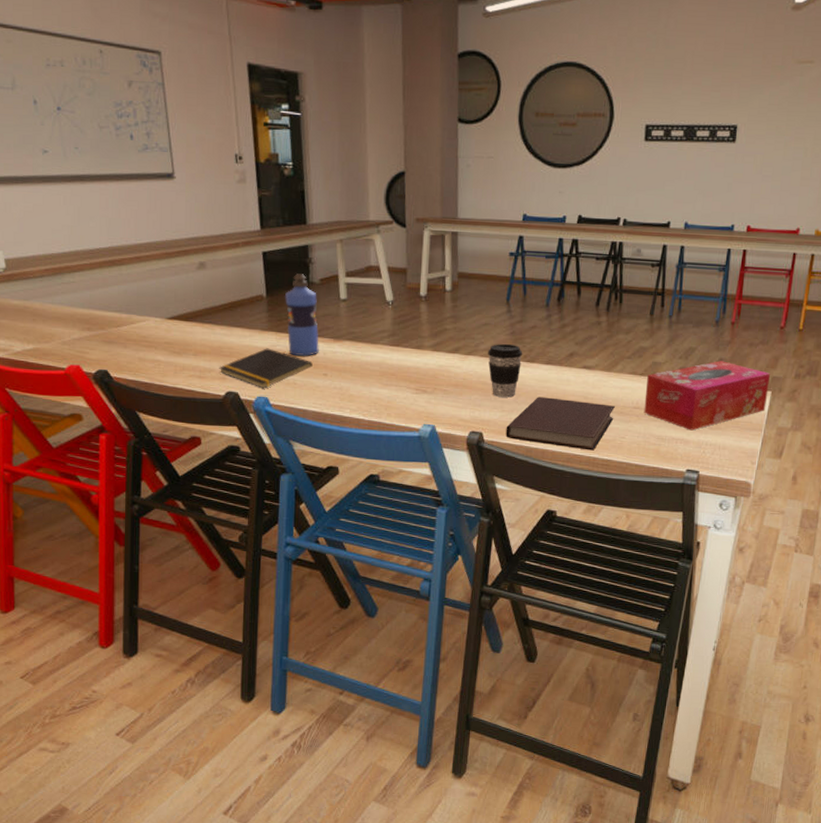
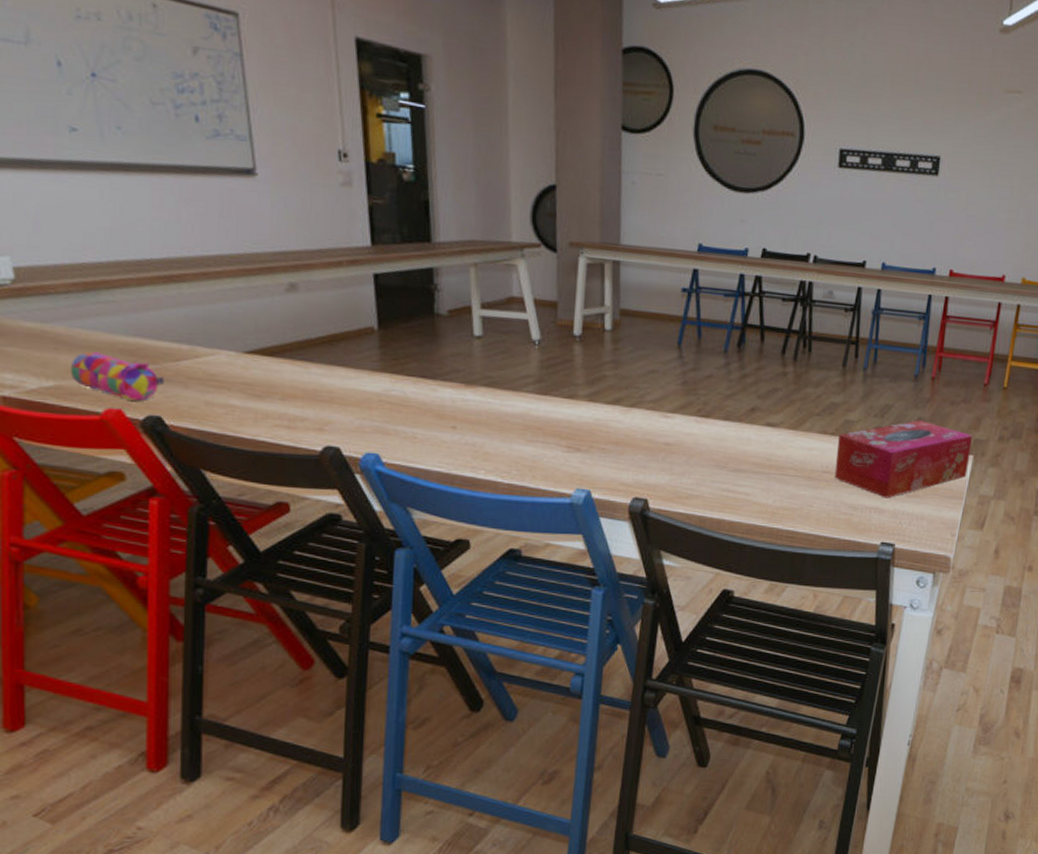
pencil case: none [45,321,110,359] -> present [71,352,165,401]
notepad: present [219,348,313,389] -> none [314,393,438,443]
water bottle: present [284,274,319,356] -> none [401,302,446,404]
coffee cup: present [488,343,523,397] -> none [655,394,697,458]
notebook: present [506,397,616,451] -> none [675,458,803,521]

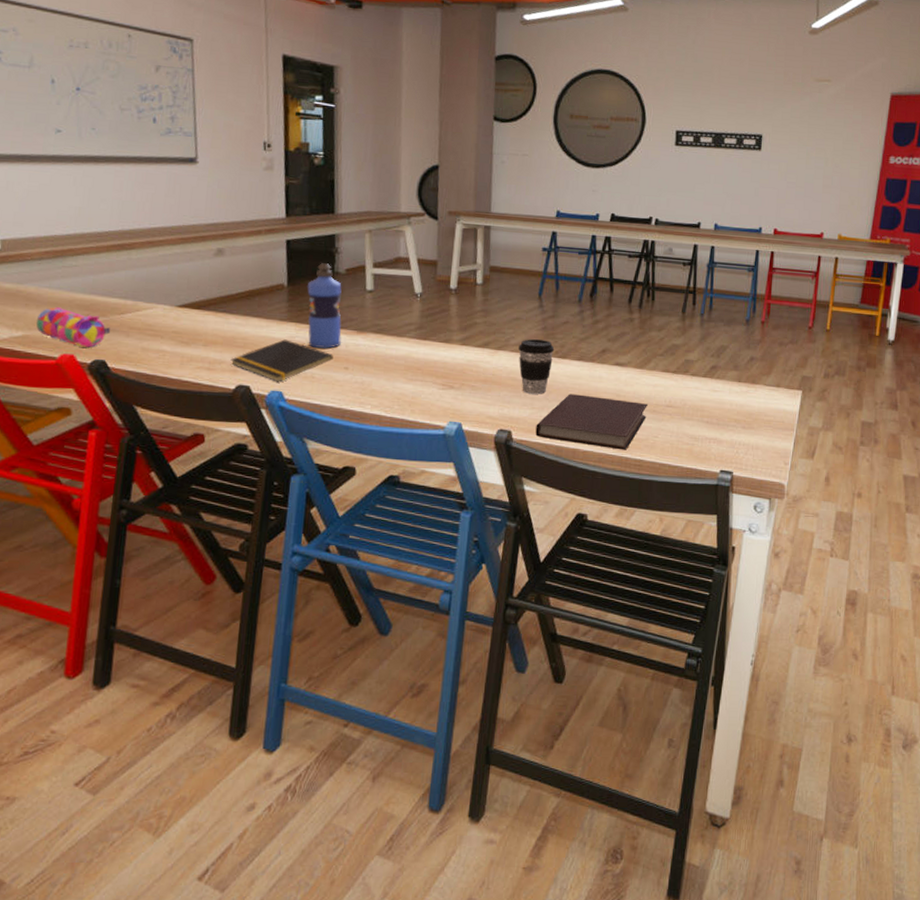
notepad: none [314,393,438,443] -> present [230,339,333,382]
water bottle: none [401,302,446,404] -> present [306,263,342,349]
coffee cup: none [655,394,697,458] -> present [518,338,555,394]
notebook: none [675,458,803,521] -> present [535,394,649,450]
tissue box: present [834,420,973,498] -> none [676,359,801,430]

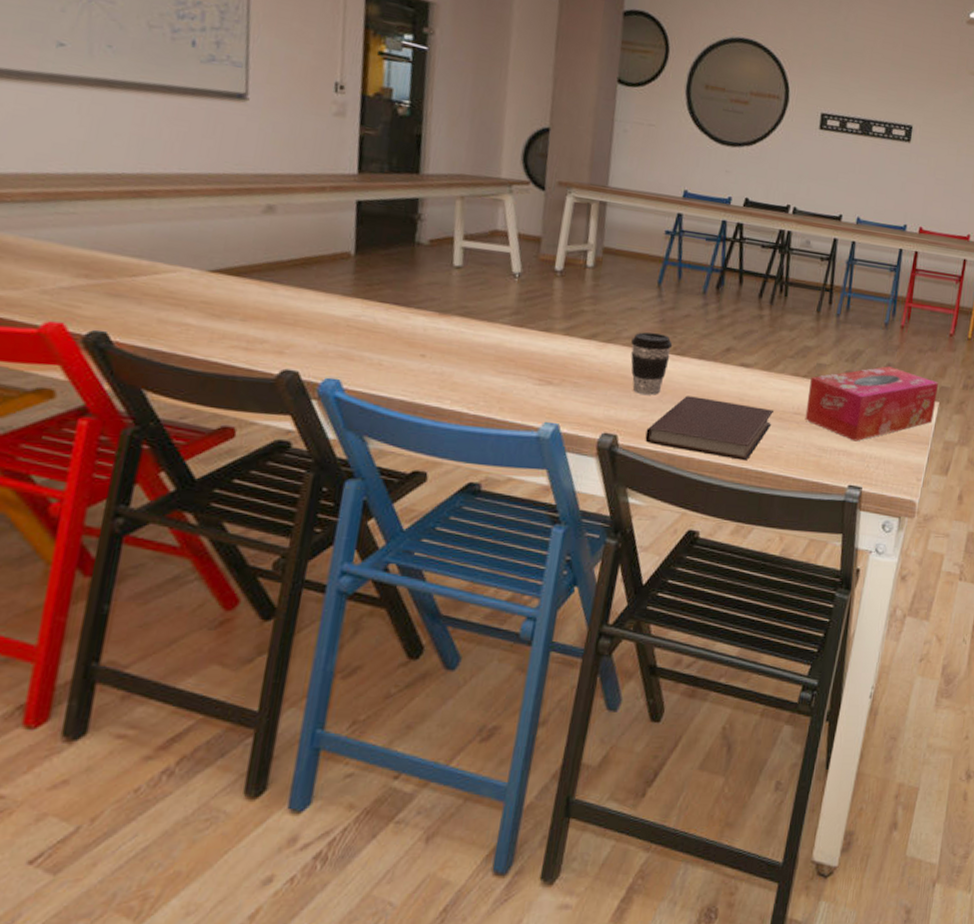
pencil case: present [36,307,111,348] -> none [13,263,117,316]
notepad: present [230,339,333,382] -> none [275,318,408,369]
water bottle: present [306,263,342,349] -> none [377,230,424,332]
tissue box: none [676,359,801,430] -> present [805,366,939,442]

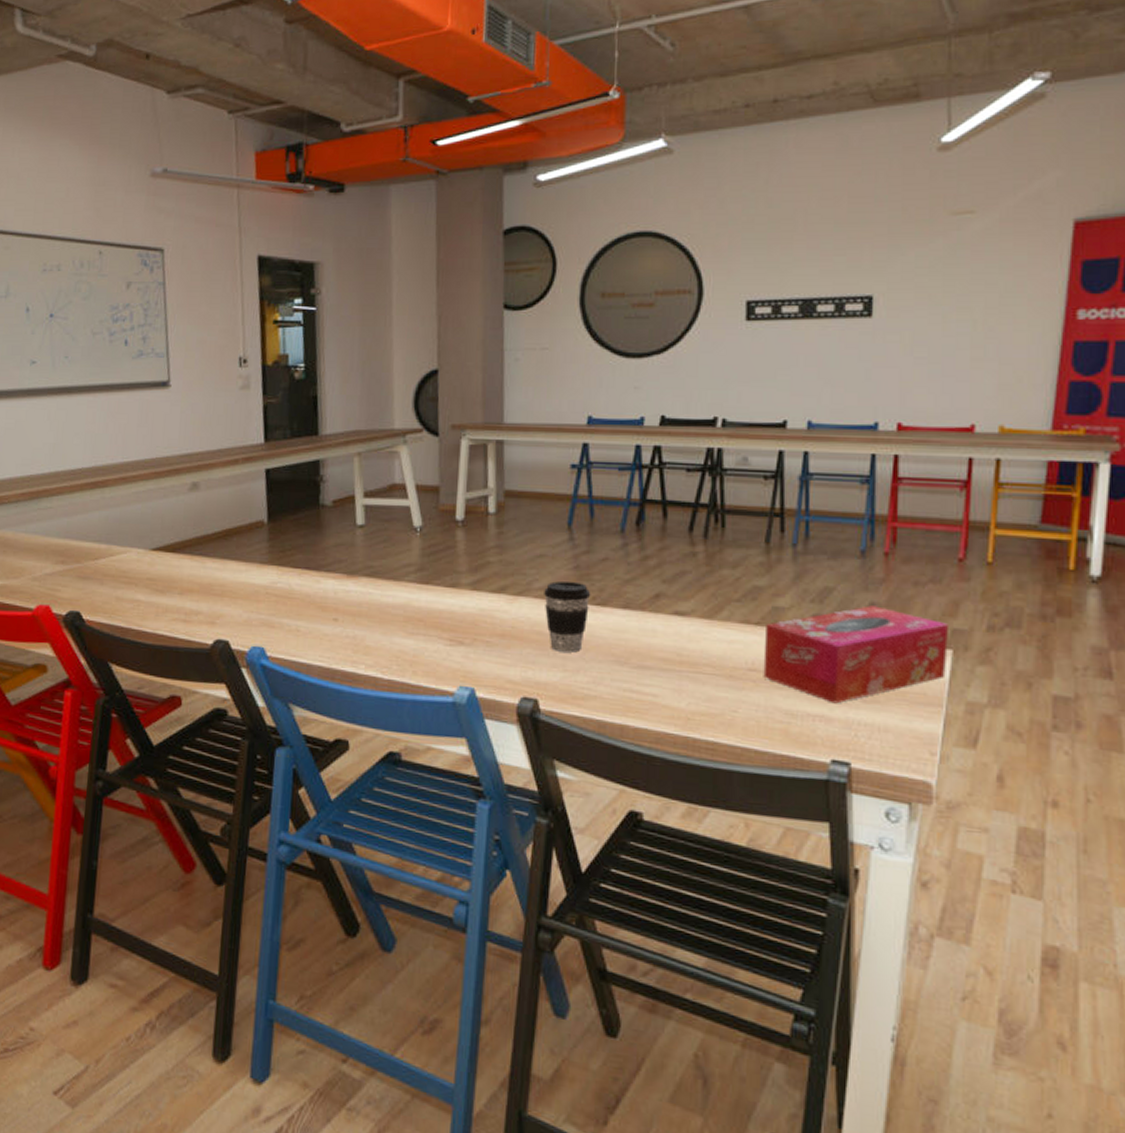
notebook: present [645,396,775,461] -> none [569,652,723,729]

